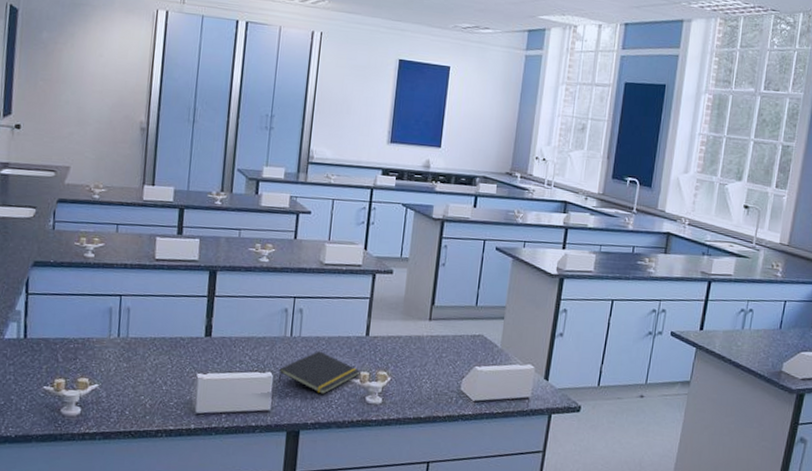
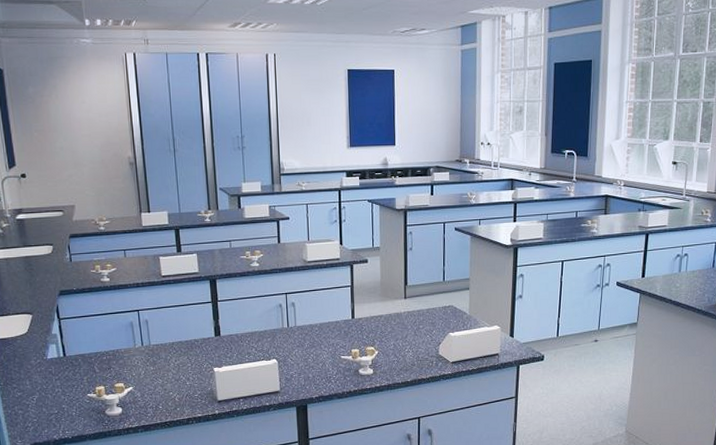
notepad: present [277,351,361,395] -> none [282,336,351,373]

